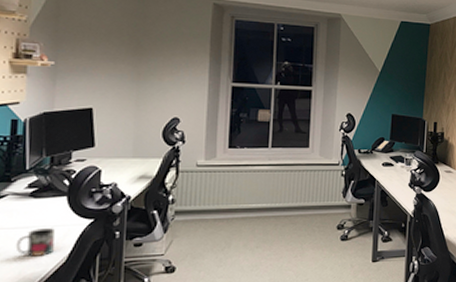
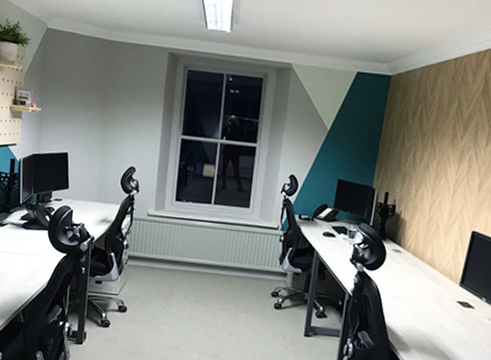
mug: present [15,228,55,257] -> none [12,255,39,280]

